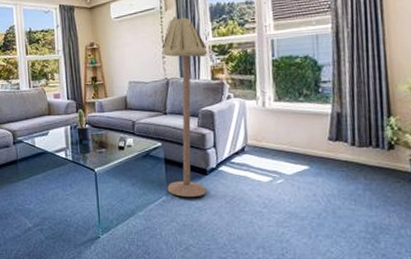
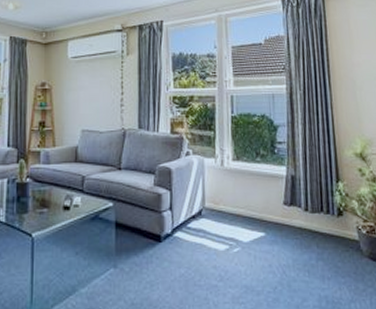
floor lamp: present [163,17,208,198] -> none [116,63,169,270]

